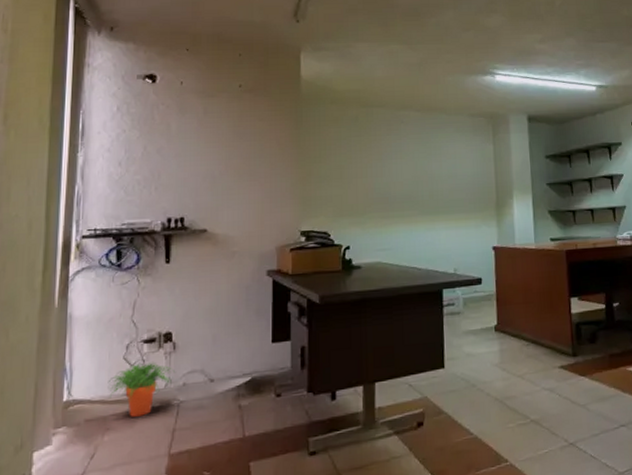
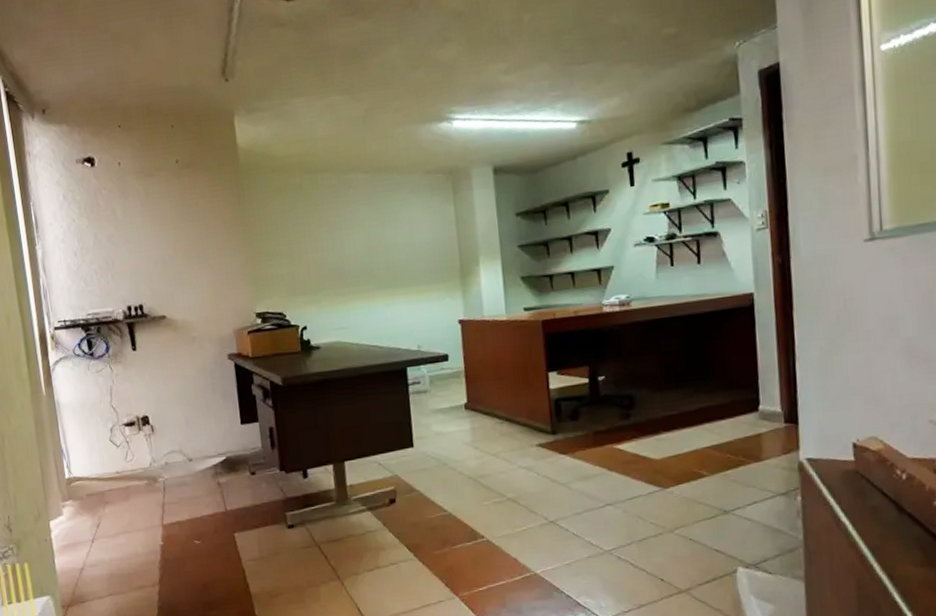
potted plant: present [108,361,175,417] -> none [100,443,156,492]

